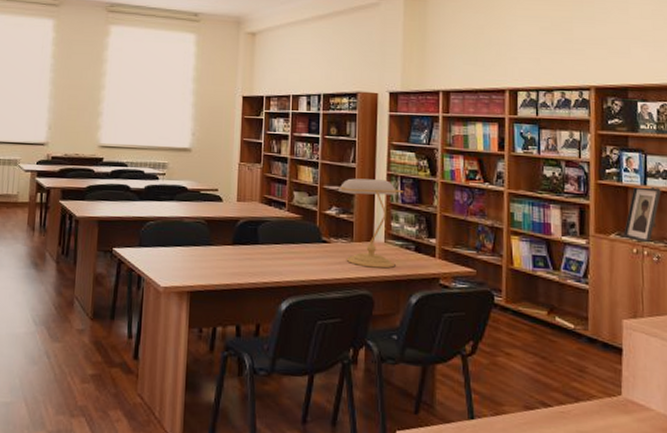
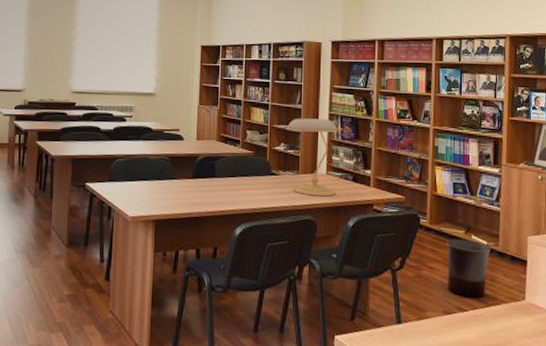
waste bin: none [526,321,578,392] -> present [446,239,491,298]

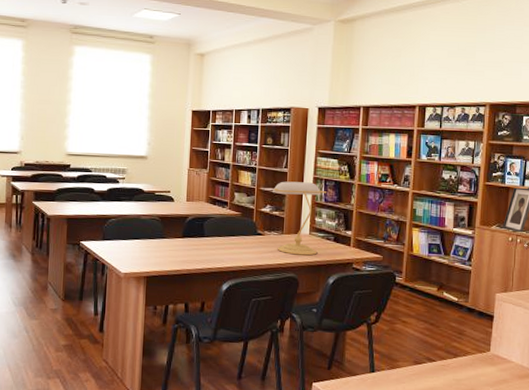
waste bin: present [446,239,491,298] -> none [419,296,461,350]

